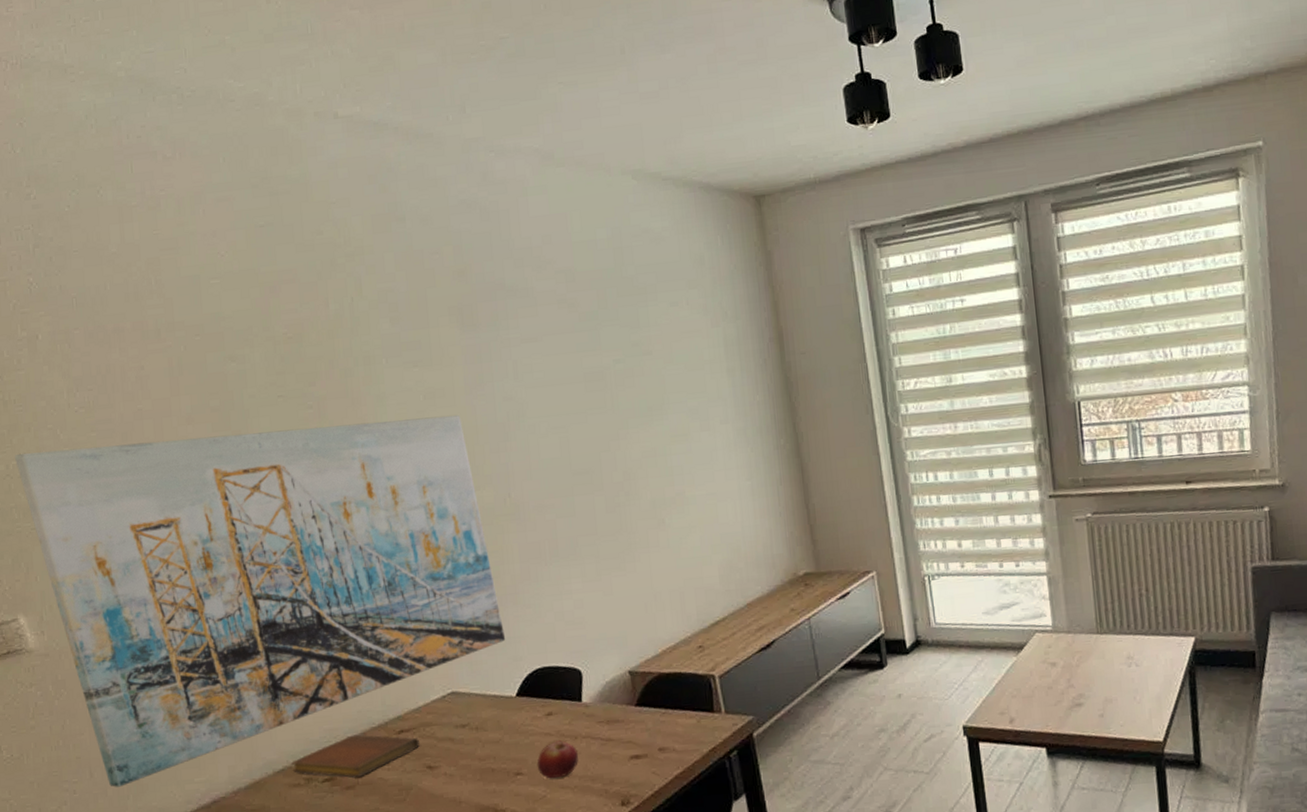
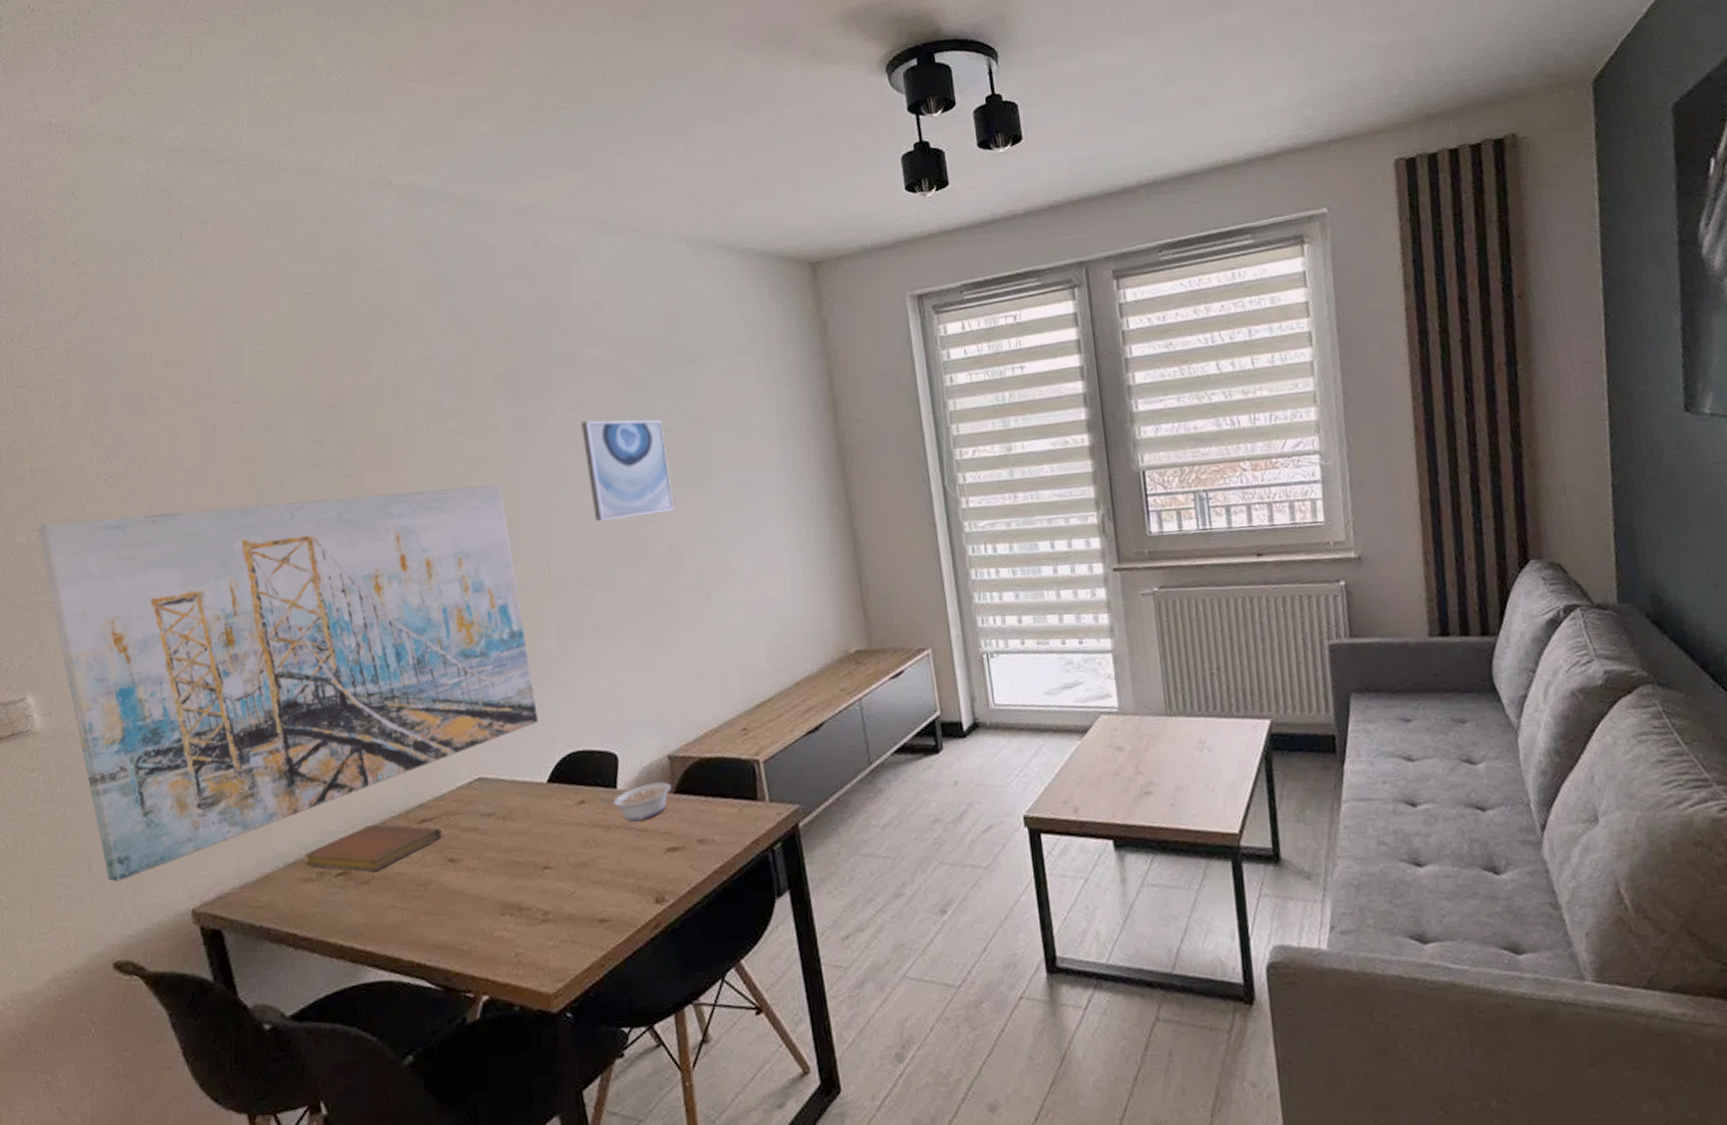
wall art: none [534,352,629,451] -> present [580,419,675,522]
fruit: present [537,740,578,779] -> none [566,831,611,874]
legume: none [566,695,633,732] -> present [600,781,671,822]

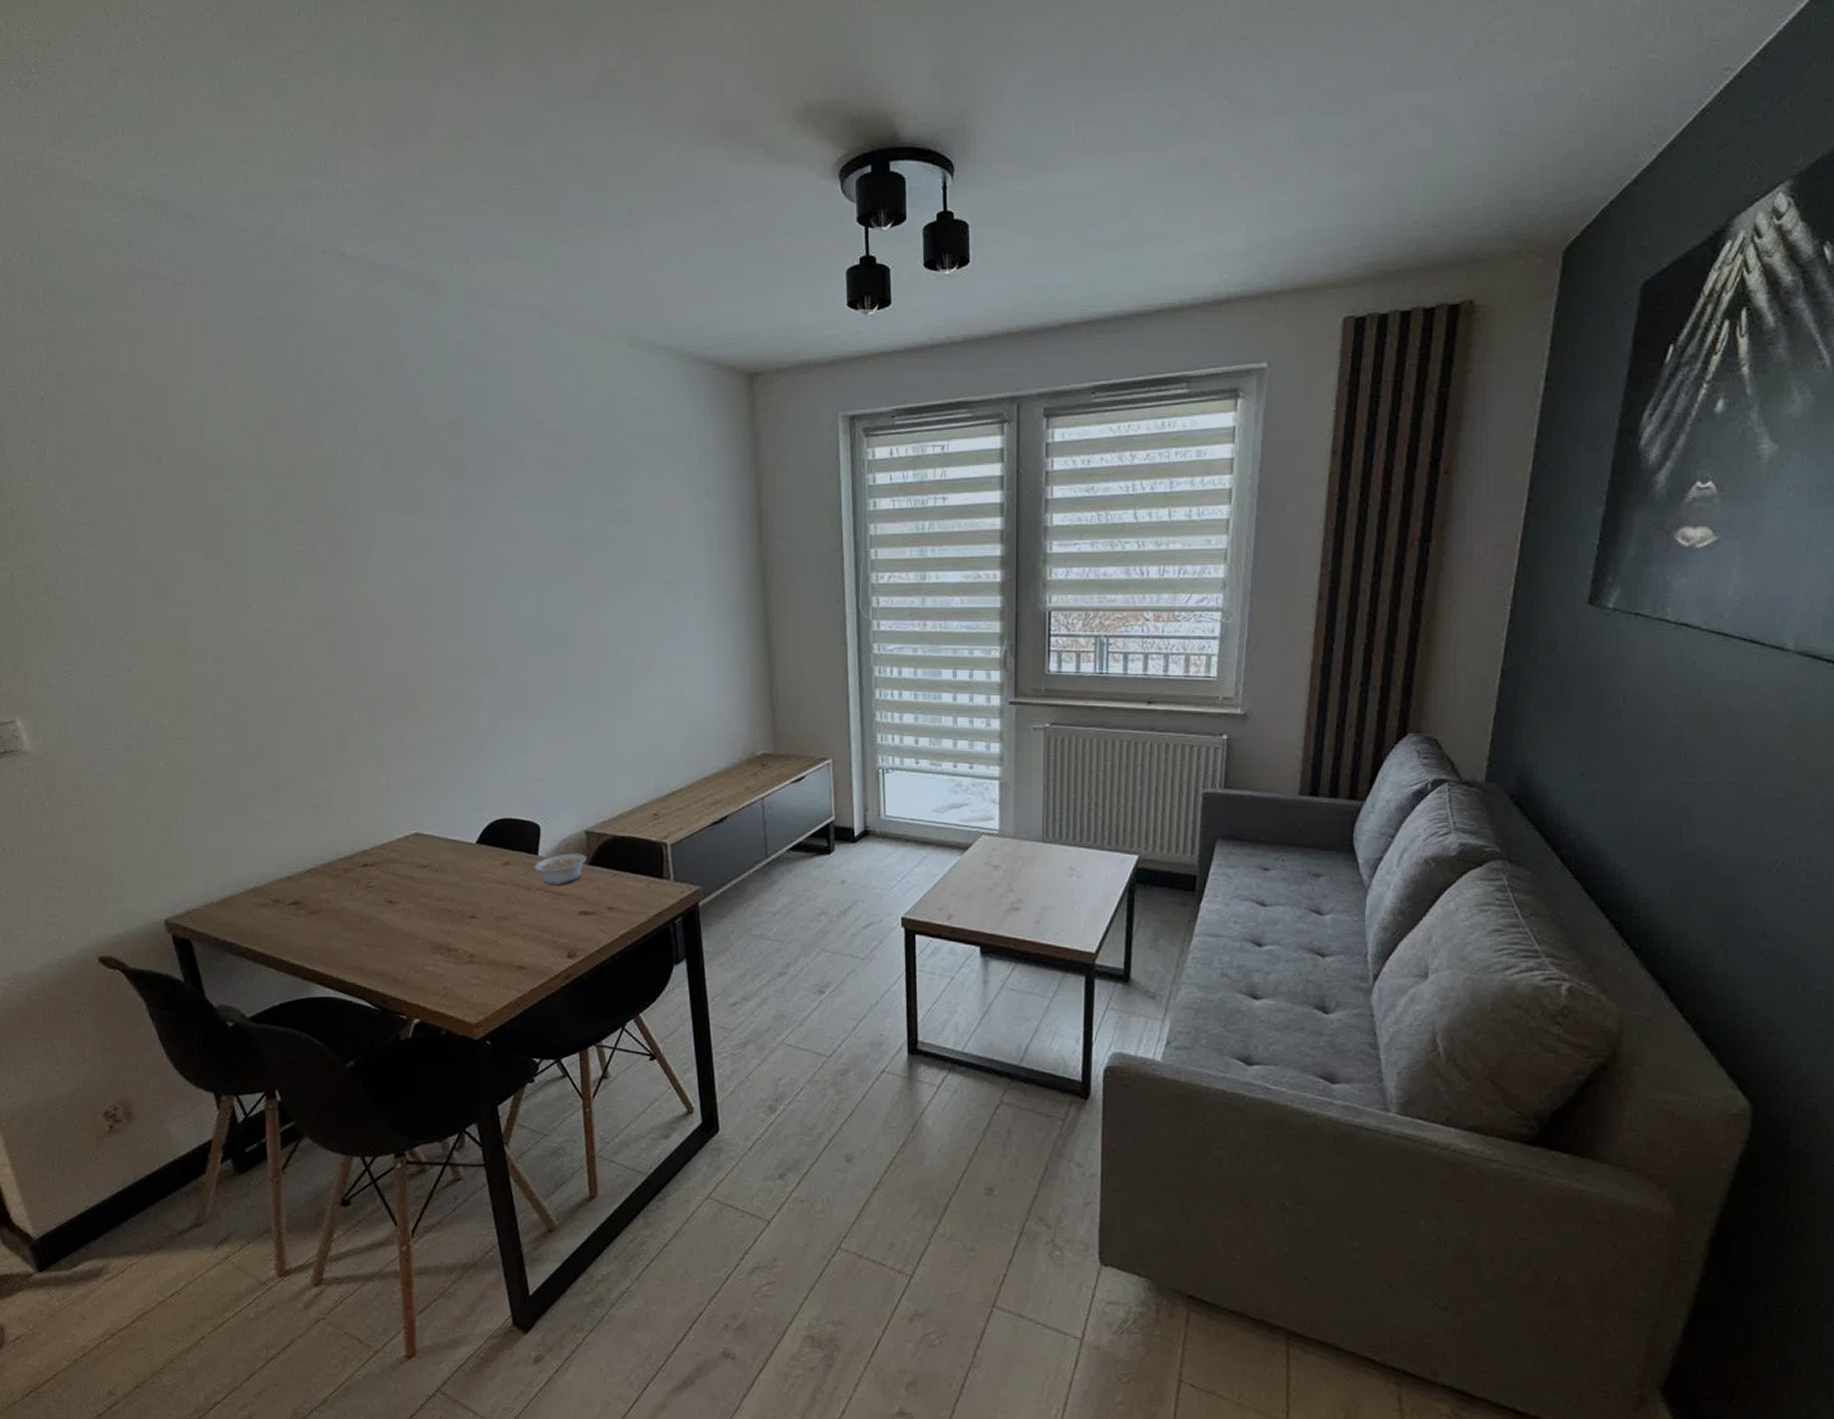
wall art: present [38,484,539,882] -> none [19,562,470,889]
notebook: present [304,824,442,871] -> none [261,864,382,904]
wall art: present [580,419,675,522] -> none [518,511,603,610]

